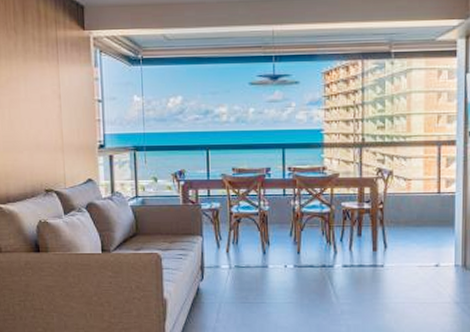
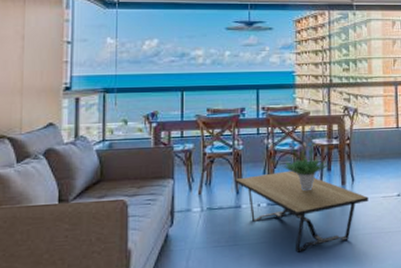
coffee table: none [261,234,402,315] -> present [235,170,369,252]
potted plant: none [309,188,359,254] -> present [282,126,329,190]

